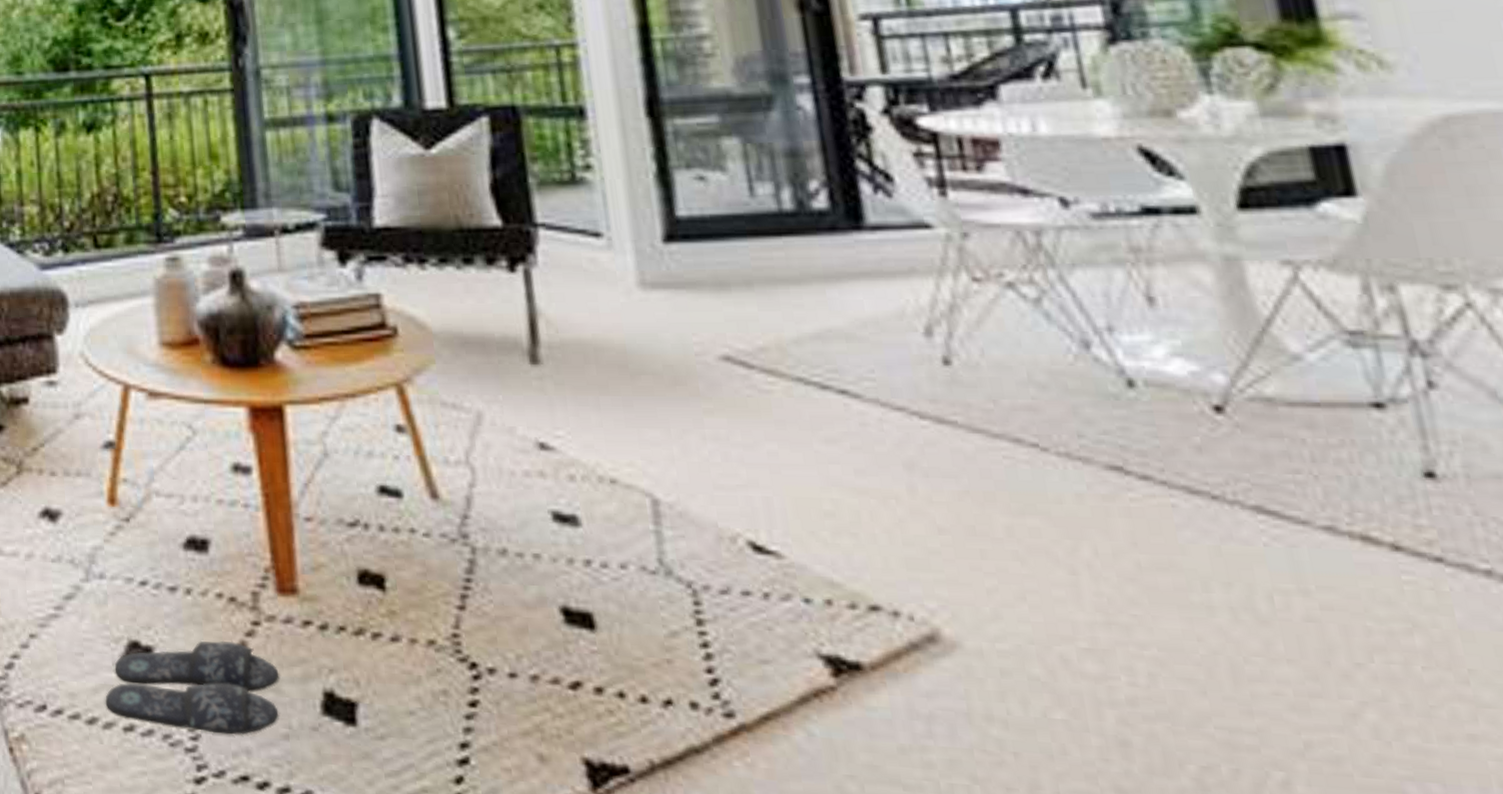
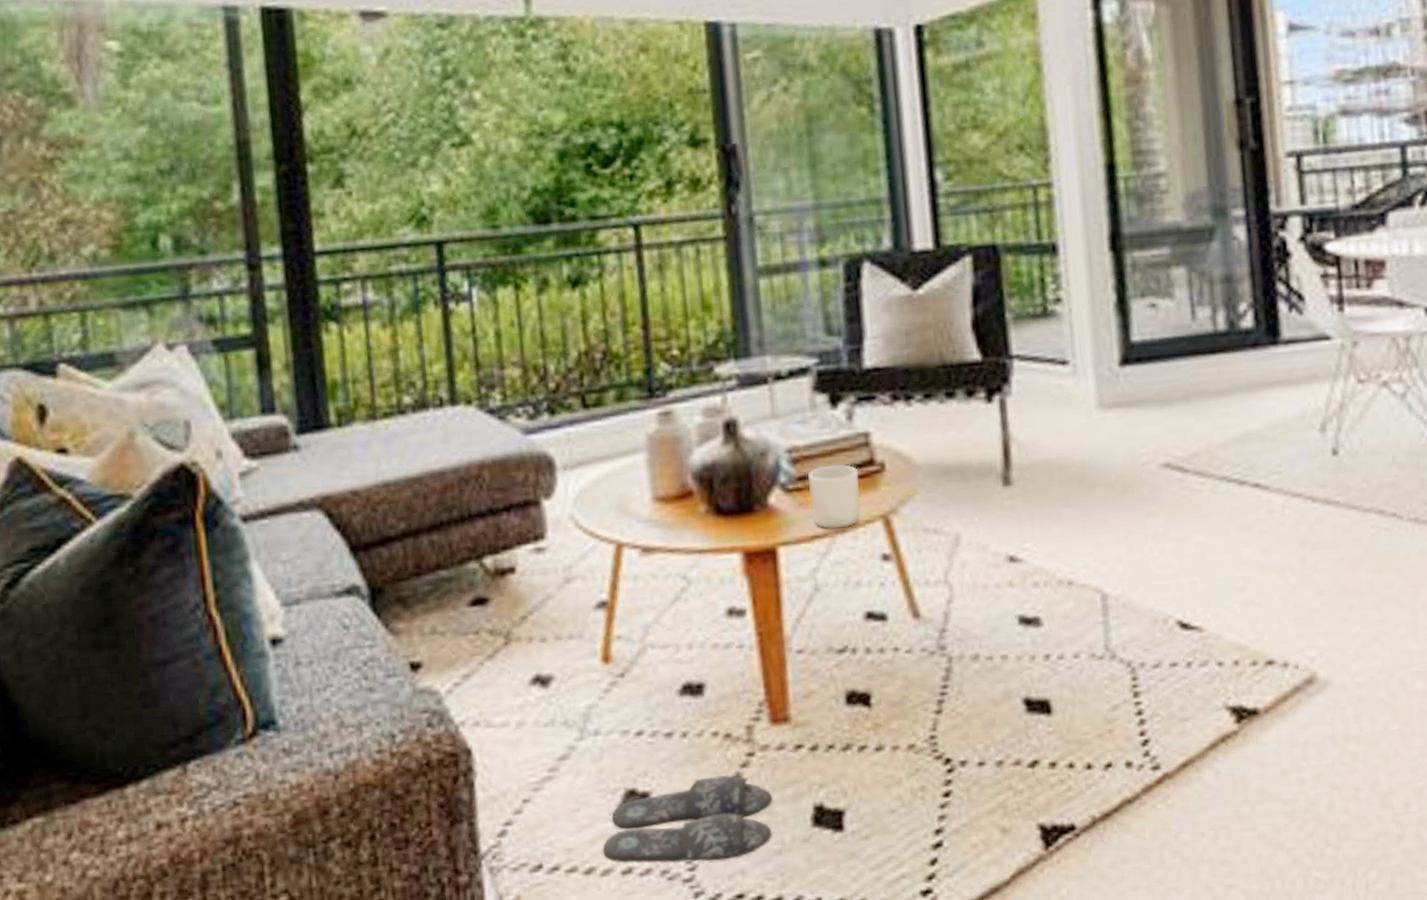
mug: none [316,324,372,393] -> present [808,464,861,529]

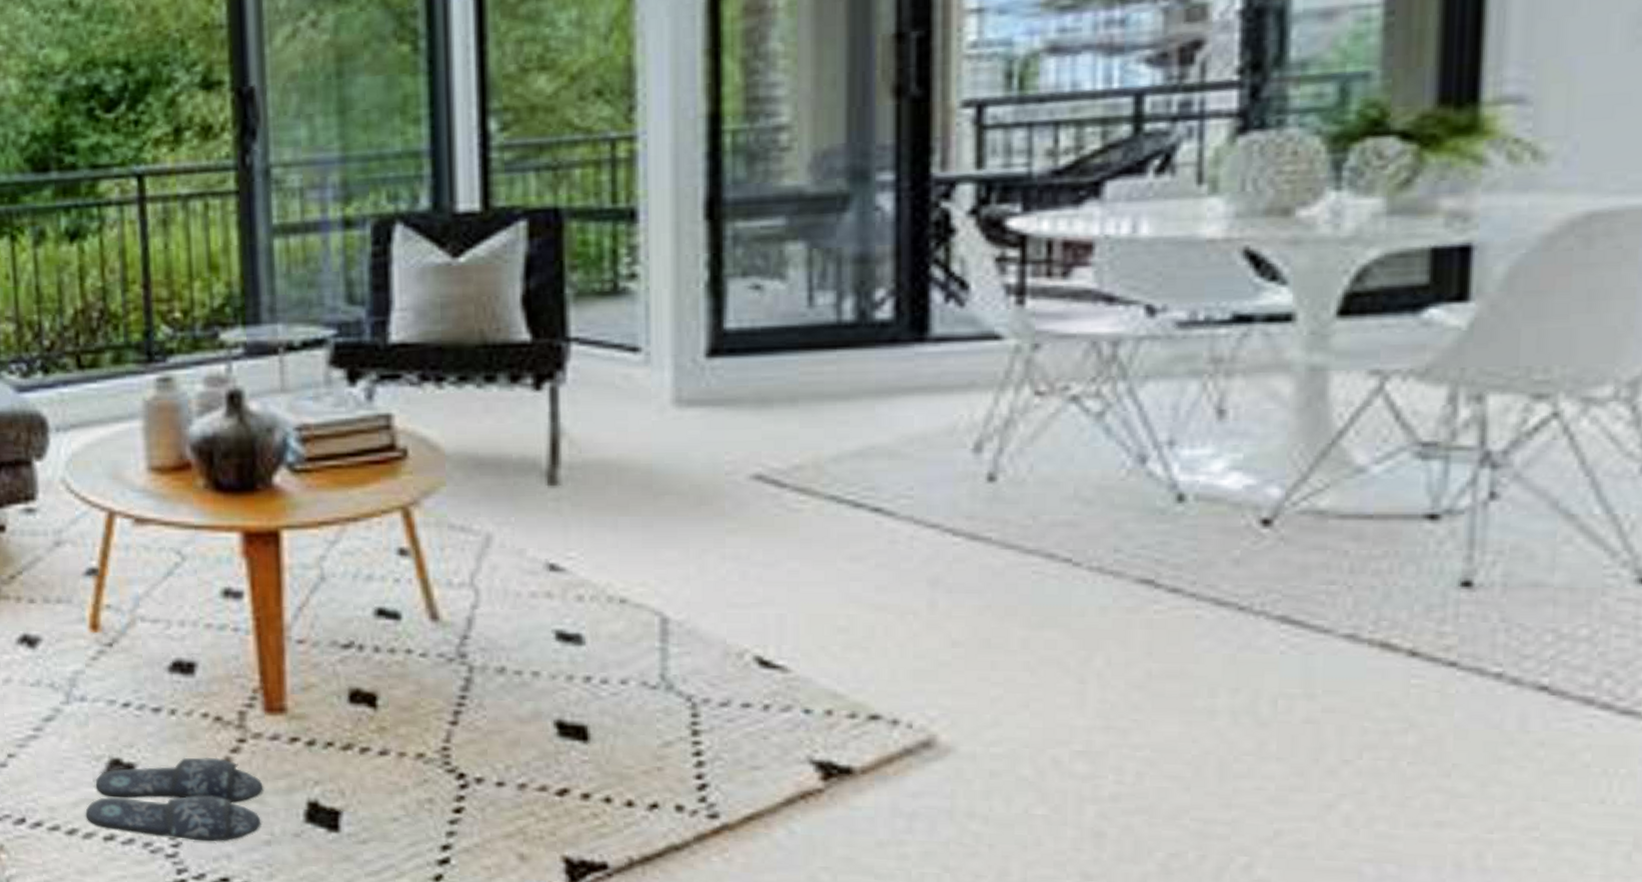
mug: present [808,464,861,529] -> none [319,447,377,516]

